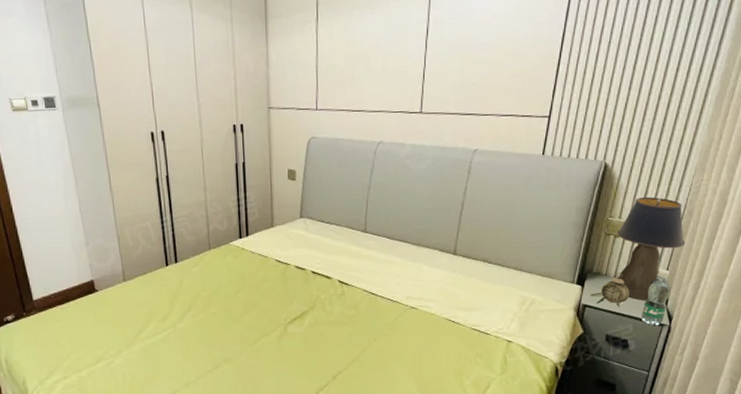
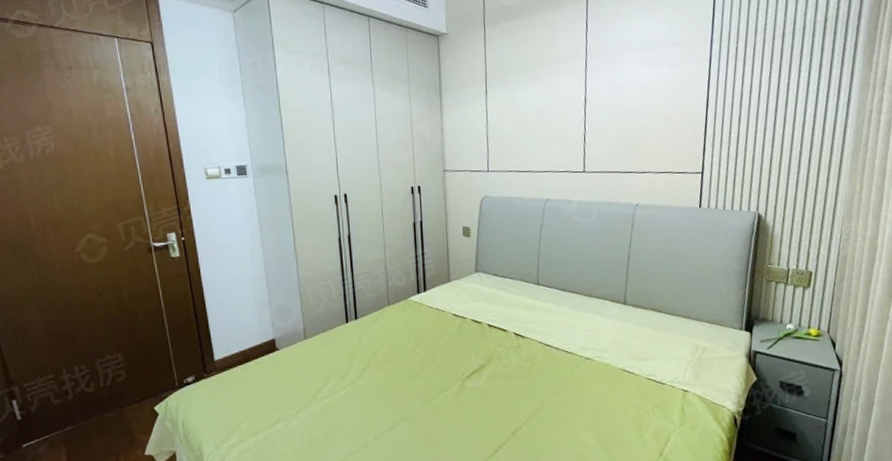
alarm clock: present [600,273,630,308] -> none [768,318,798,353]
table lamp: present [617,196,686,302] -> none [777,244,844,347]
bottle: present [642,268,671,326] -> none [812,313,837,371]

